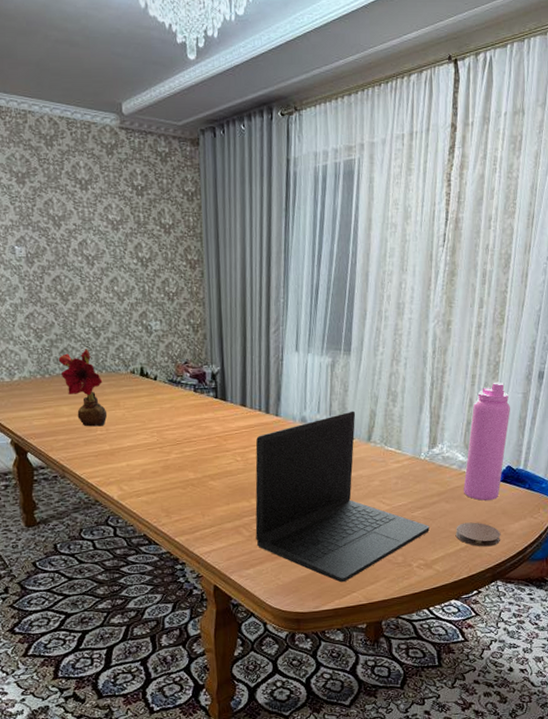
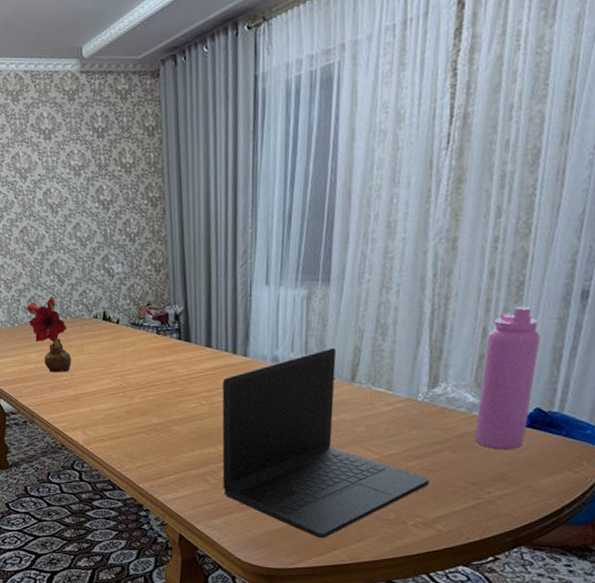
coaster: present [455,522,501,547] -> none [463,475,527,506]

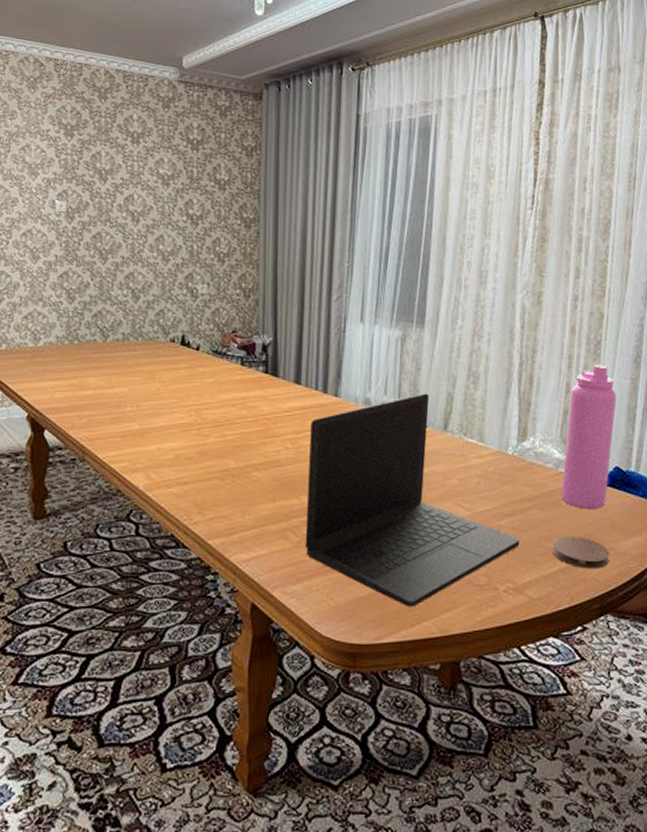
flower: present [26,296,72,373] -> none [90,313,140,402]
coaster: none [463,475,527,506] -> present [552,536,610,569]

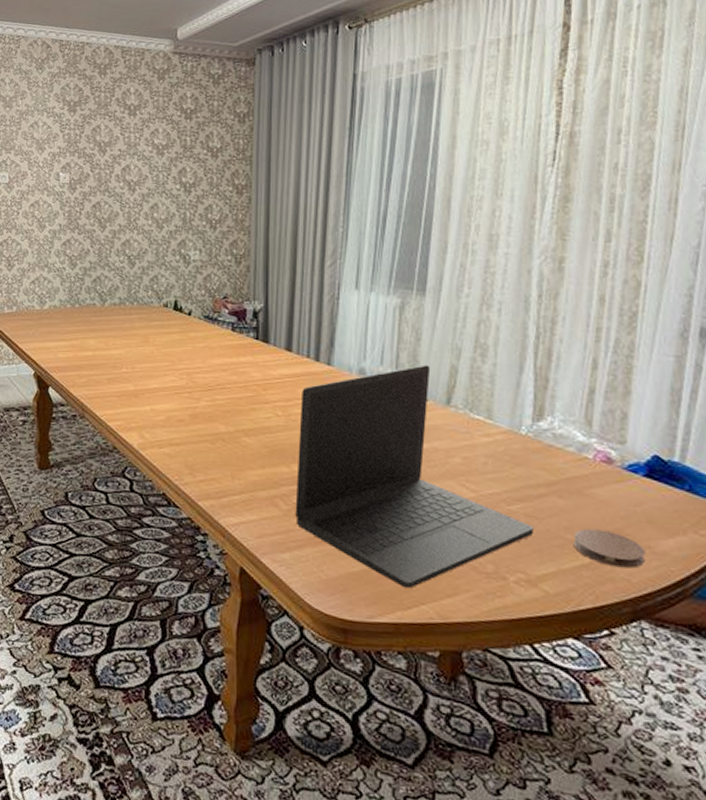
water bottle: present [561,364,617,509] -> none [585,339,656,501]

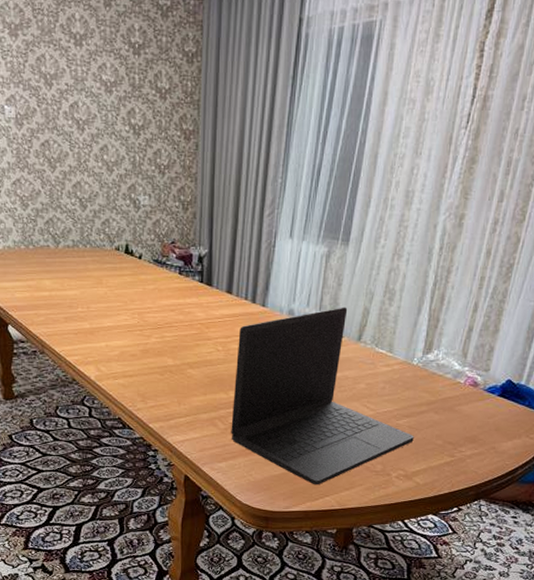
coaster: present [573,528,646,569] -> none [441,436,491,464]

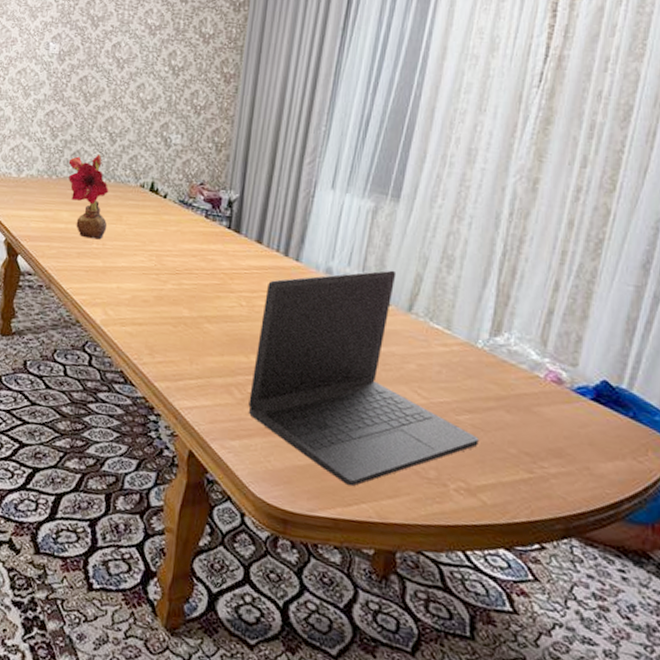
flower: none [43,221,89,304] -> present [68,154,109,240]

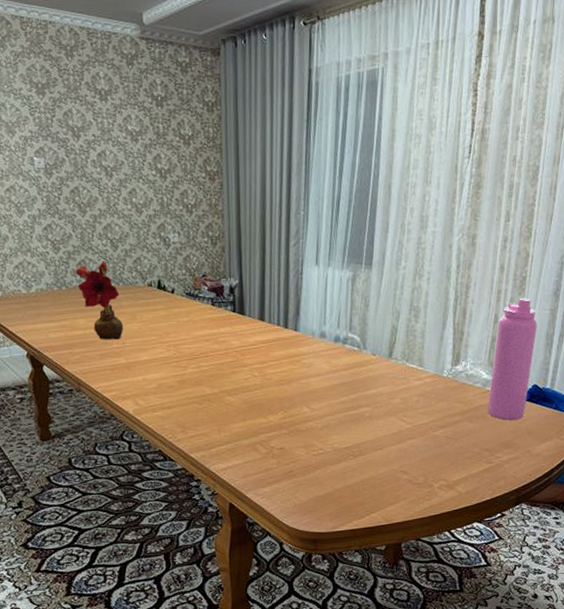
laptop: present [248,270,479,487] -> none [272,326,452,503]
water bottle: none [534,265,614,423] -> present [487,297,537,420]

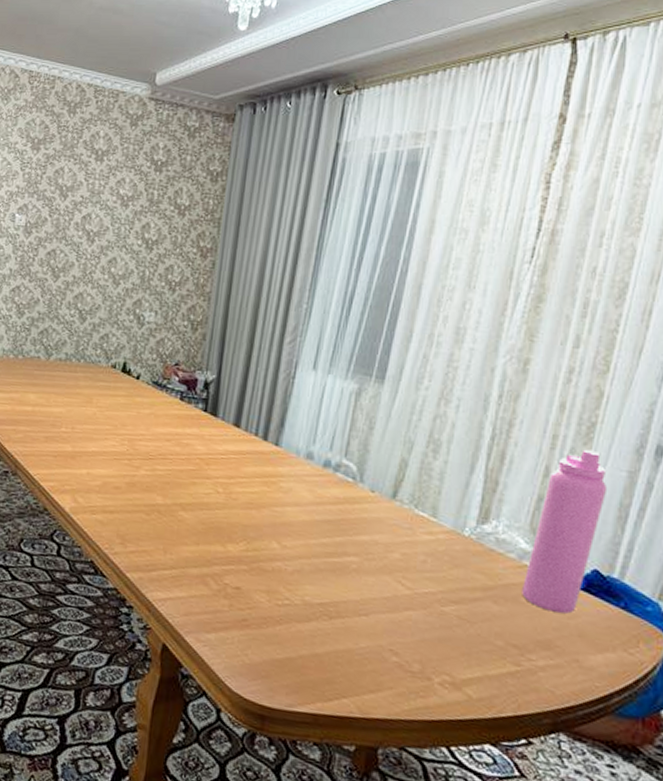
flower: present [75,261,124,340] -> none [35,333,79,423]

